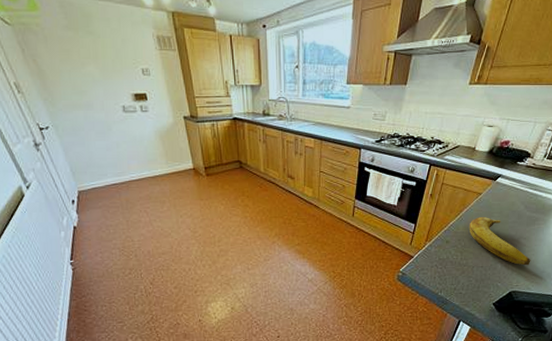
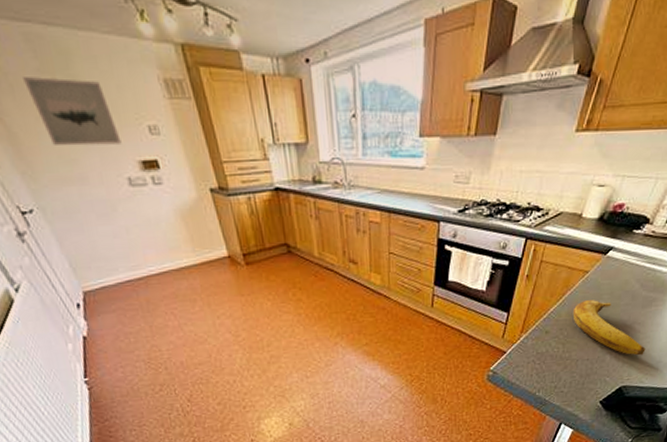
wall art: none [55,32,121,81] -> present [23,77,122,146]

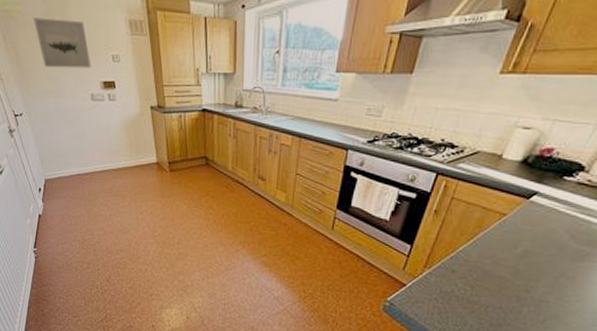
banana: present [572,300,646,356] -> none [485,244,575,314]

